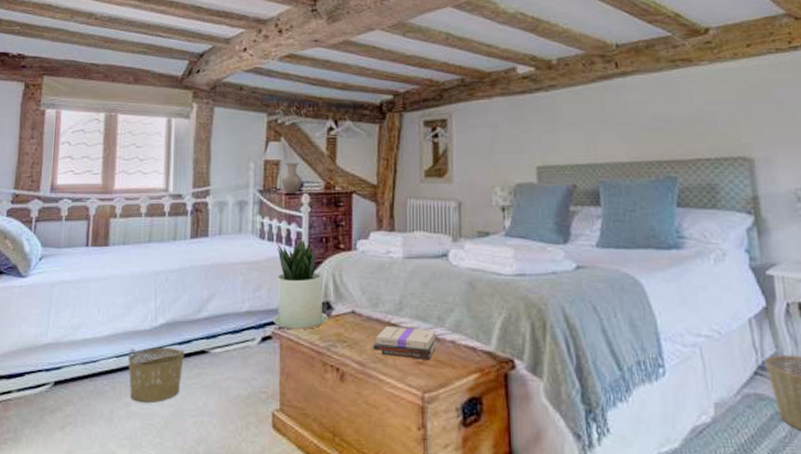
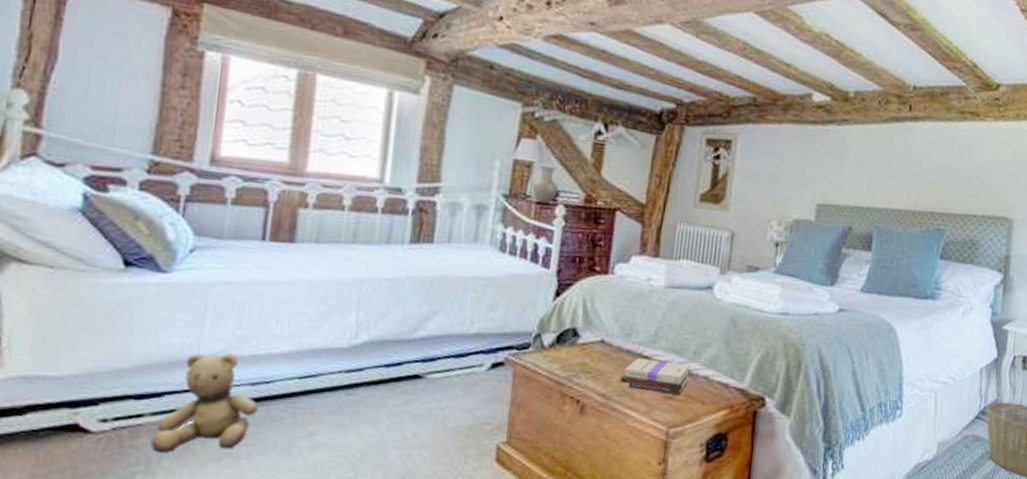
teddy bear: none [17,339,88,422] -> present [150,353,258,452]
basket: present [128,347,184,402] -> none [315,369,392,432]
planter: present [273,239,328,330] -> none [507,256,573,358]

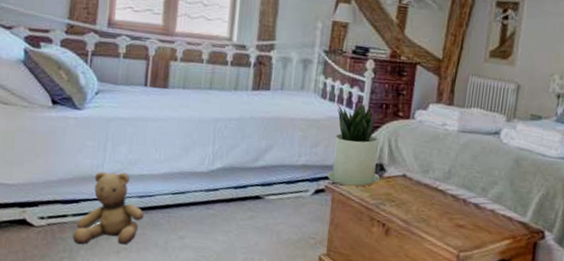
planter: none [507,256,573,358] -> present [327,103,380,187]
vase: present [532,166,559,203] -> none [347,26,369,58]
books: present [620,357,691,396] -> none [418,191,479,225]

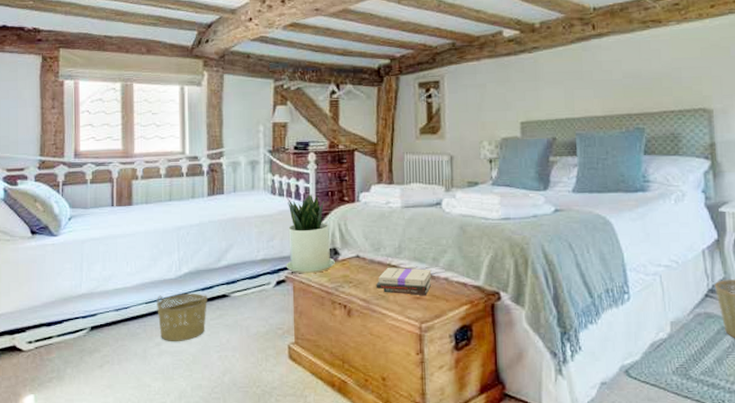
teddy bear: present [72,171,144,244] -> none [59,289,122,362]
basket: none [183,187,239,238] -> present [157,294,207,341]
books: none [418,191,479,225] -> present [376,267,432,296]

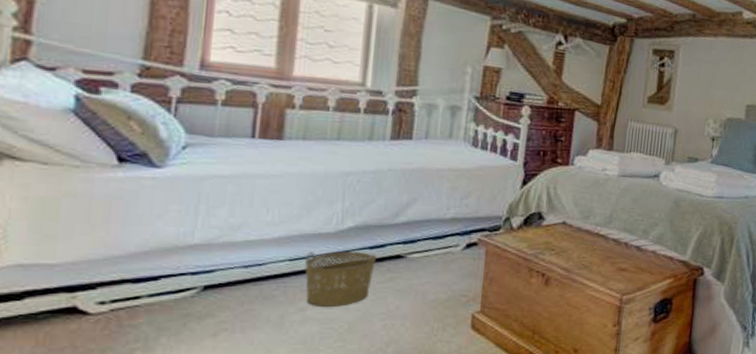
planter: present [286,193,335,274] -> none [480,150,538,238]
books: present [376,267,432,296] -> none [580,236,640,268]

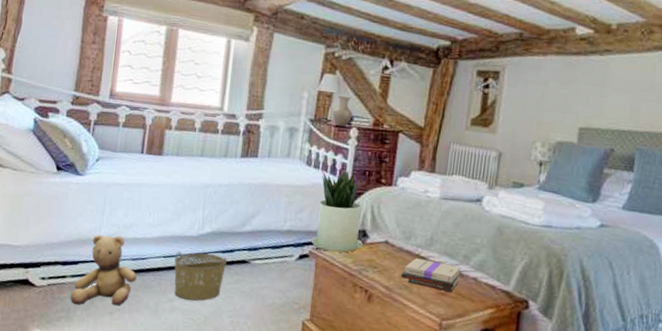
teddy bear: none [148,240,251,329] -> present [70,234,137,305]
planter: none [480,150,538,238] -> present [311,170,363,253]
vase: none [500,72,525,105] -> present [332,96,353,127]
books: none [580,236,640,268] -> present [401,257,461,293]

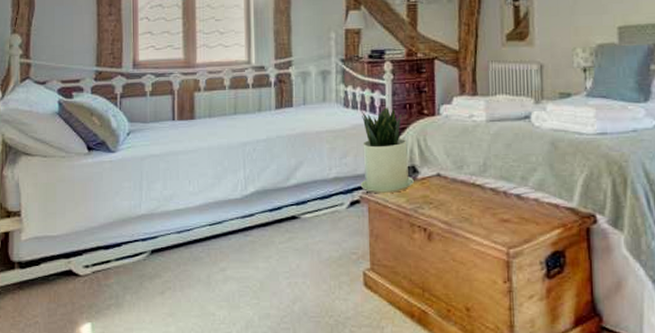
teddy bear: present [70,234,137,305] -> none [117,210,184,288]
basket: present [174,251,227,301] -> none [221,215,276,266]
vase: present [332,96,353,127] -> none [362,31,384,62]
books: present [401,257,461,293] -> none [459,186,520,219]

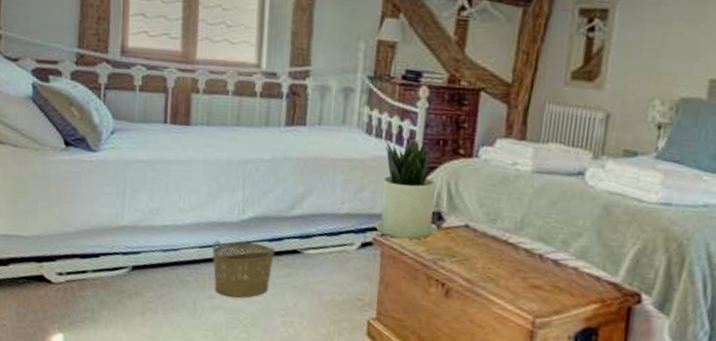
basket: none [221,215,276,266] -> present [212,240,275,298]

